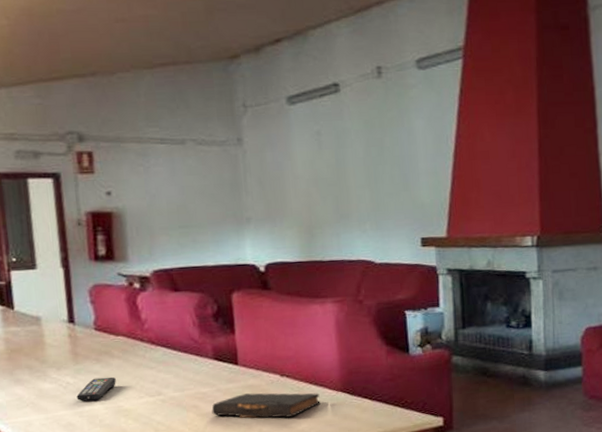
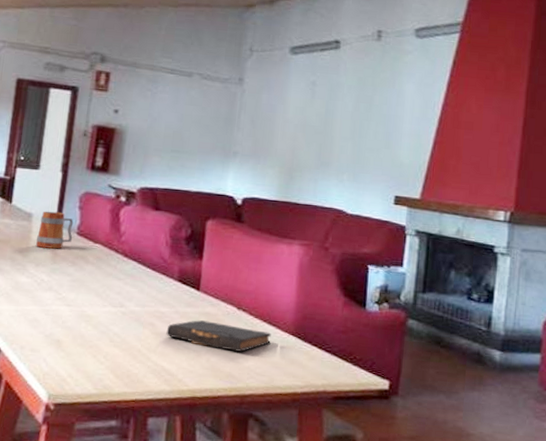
mug: none [50,310,91,351] -> present [36,211,74,249]
remote control: present [76,376,116,402] -> none [47,280,86,301]

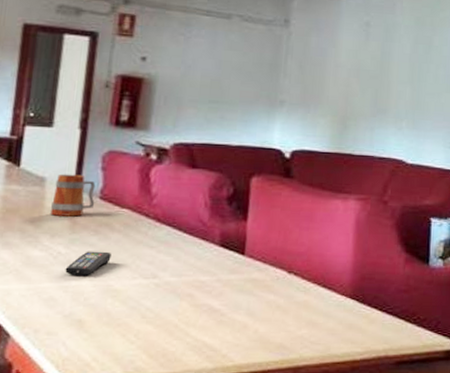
remote control: none [47,280,86,301] -> present [65,251,111,276]
book: present [166,320,271,353] -> none [207,288,327,321]

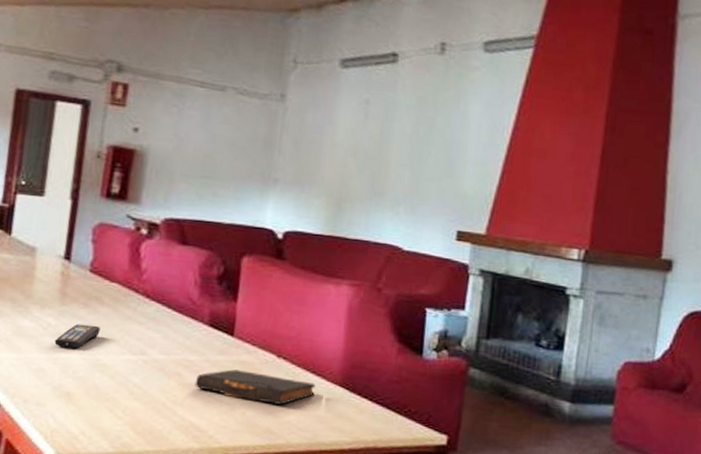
mug: present [50,174,96,217] -> none [40,244,86,289]
book: none [207,288,327,321] -> present [195,369,316,406]

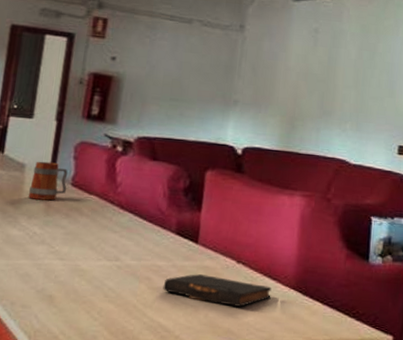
mug: none [40,244,86,289] -> present [28,161,68,201]
remote control: present [54,324,100,349] -> none [39,232,80,255]

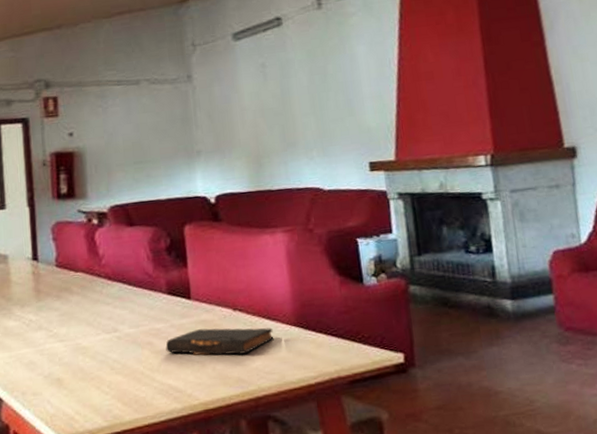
mug: present [28,161,68,201] -> none [16,247,53,288]

